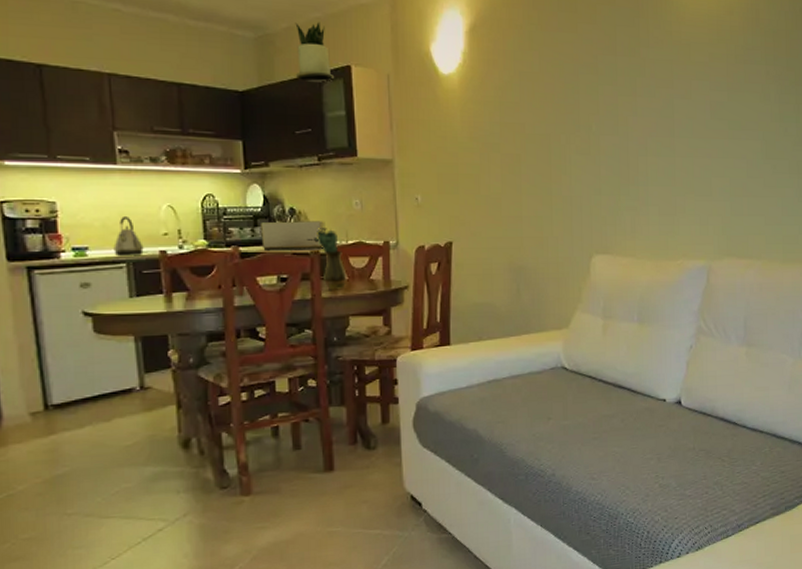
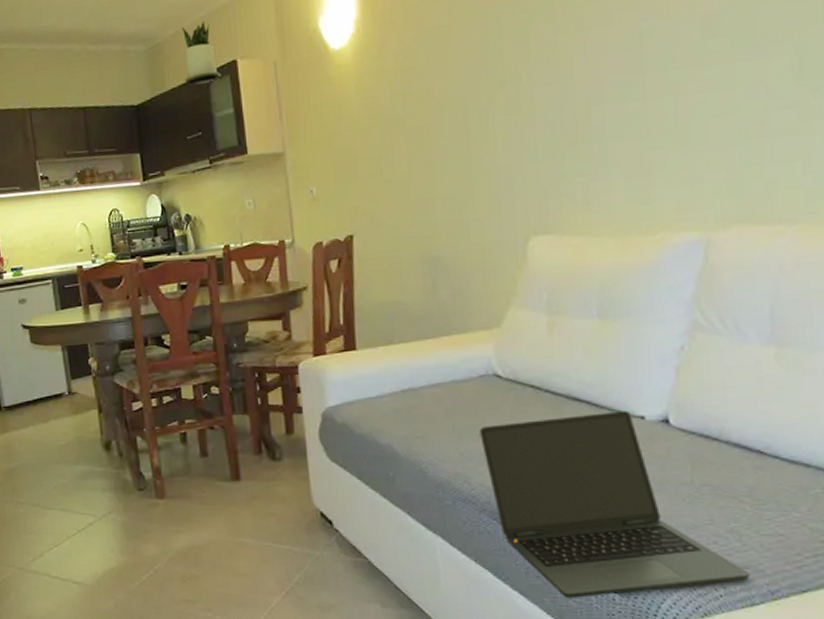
kettle: present [113,217,144,257] -> none [41,237,65,274]
toaster: present [261,221,327,252] -> none [160,225,222,261]
vase: present [315,227,347,292] -> none [211,231,244,297]
laptop: none [549,395,727,549] -> present [479,410,751,599]

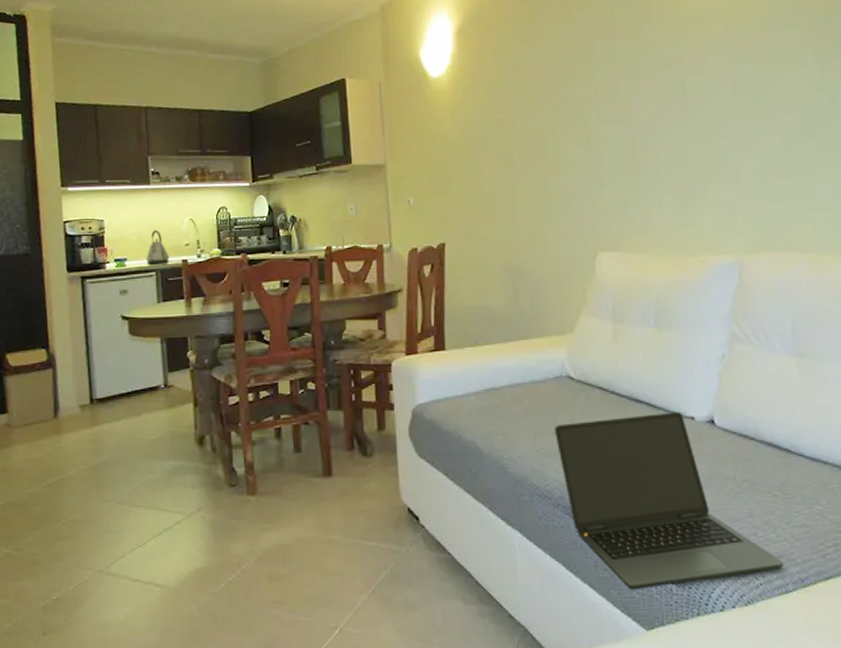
kettle: none [41,237,65,274] -> present [146,230,169,266]
planter: present [181,20,222,85] -> none [296,41,331,98]

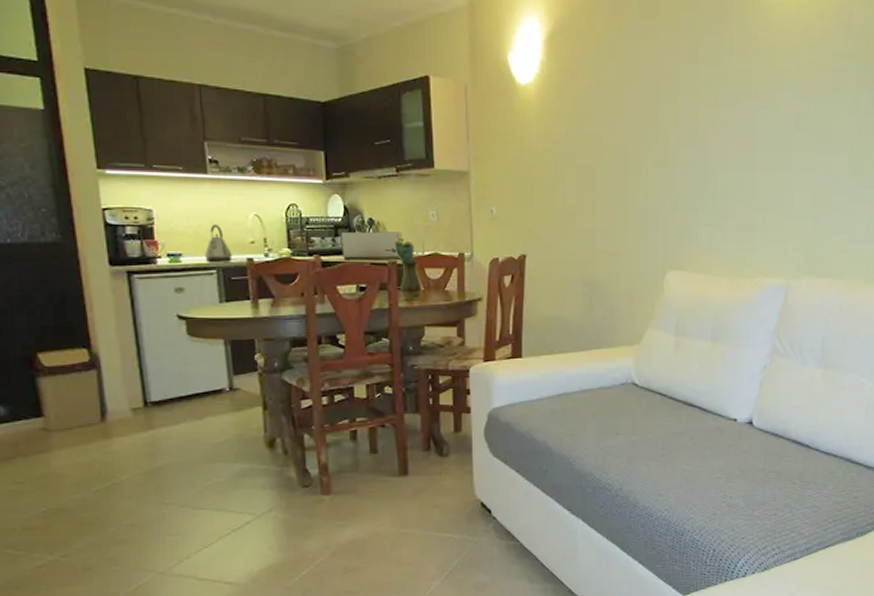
toaster: none [266,227,325,259] -> present [341,231,404,262]
vase: none [314,233,344,296] -> present [393,237,423,302]
laptop: present [554,411,784,591] -> none [618,414,796,565]

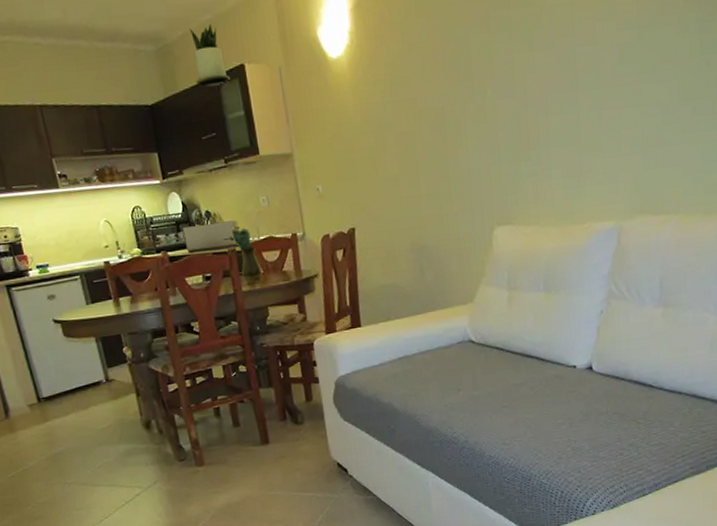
kettle: present [205,225,232,263] -> none [67,234,92,270]
planter: none [375,31,413,94] -> present [189,23,231,87]

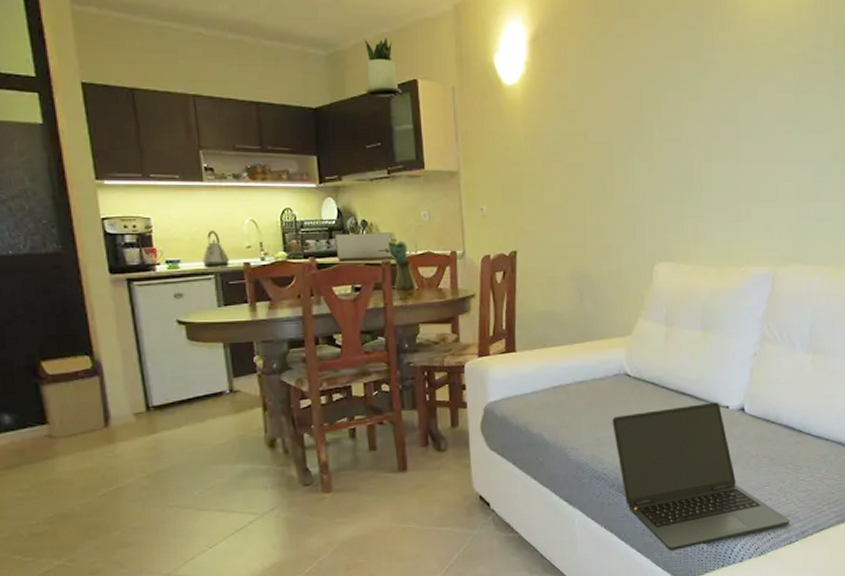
kettle: none [67,234,92,270] -> present [202,231,230,269]
laptop: none [459,362,643,508] -> present [612,402,791,552]

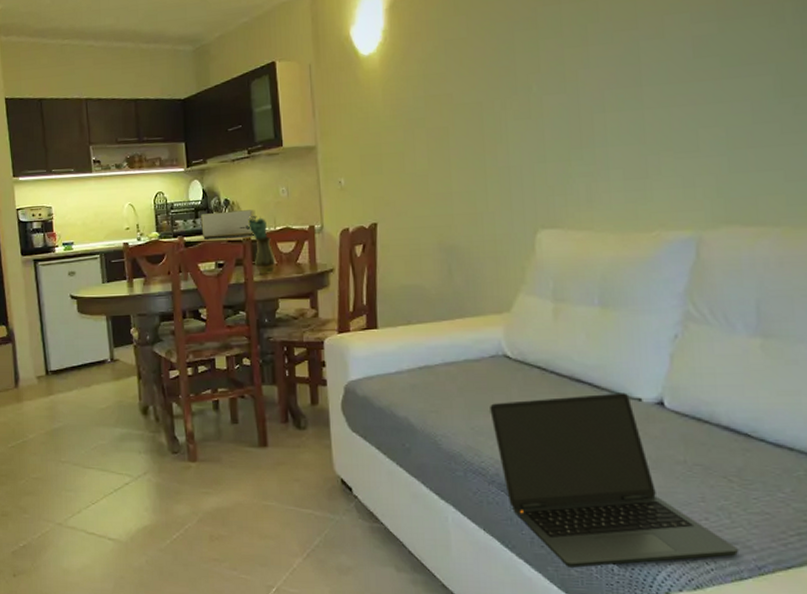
kettle: present [202,231,230,269] -> none [91,215,112,249]
planter: present [364,37,402,98] -> none [226,25,261,83]

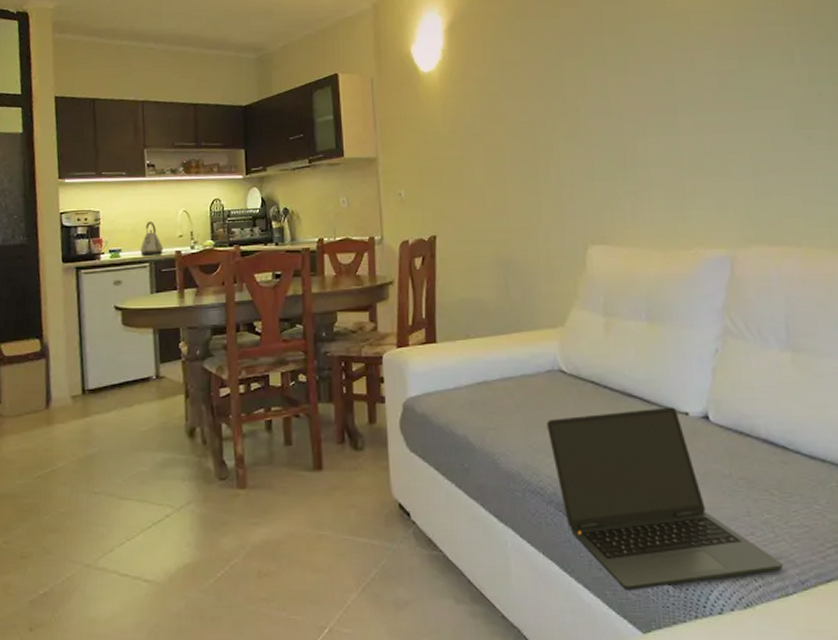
kettle: none [91,215,112,249] -> present [140,222,163,257]
toaster: present [201,209,257,241] -> none [259,219,317,250]
vase: present [247,215,276,276] -> none [306,225,335,287]

